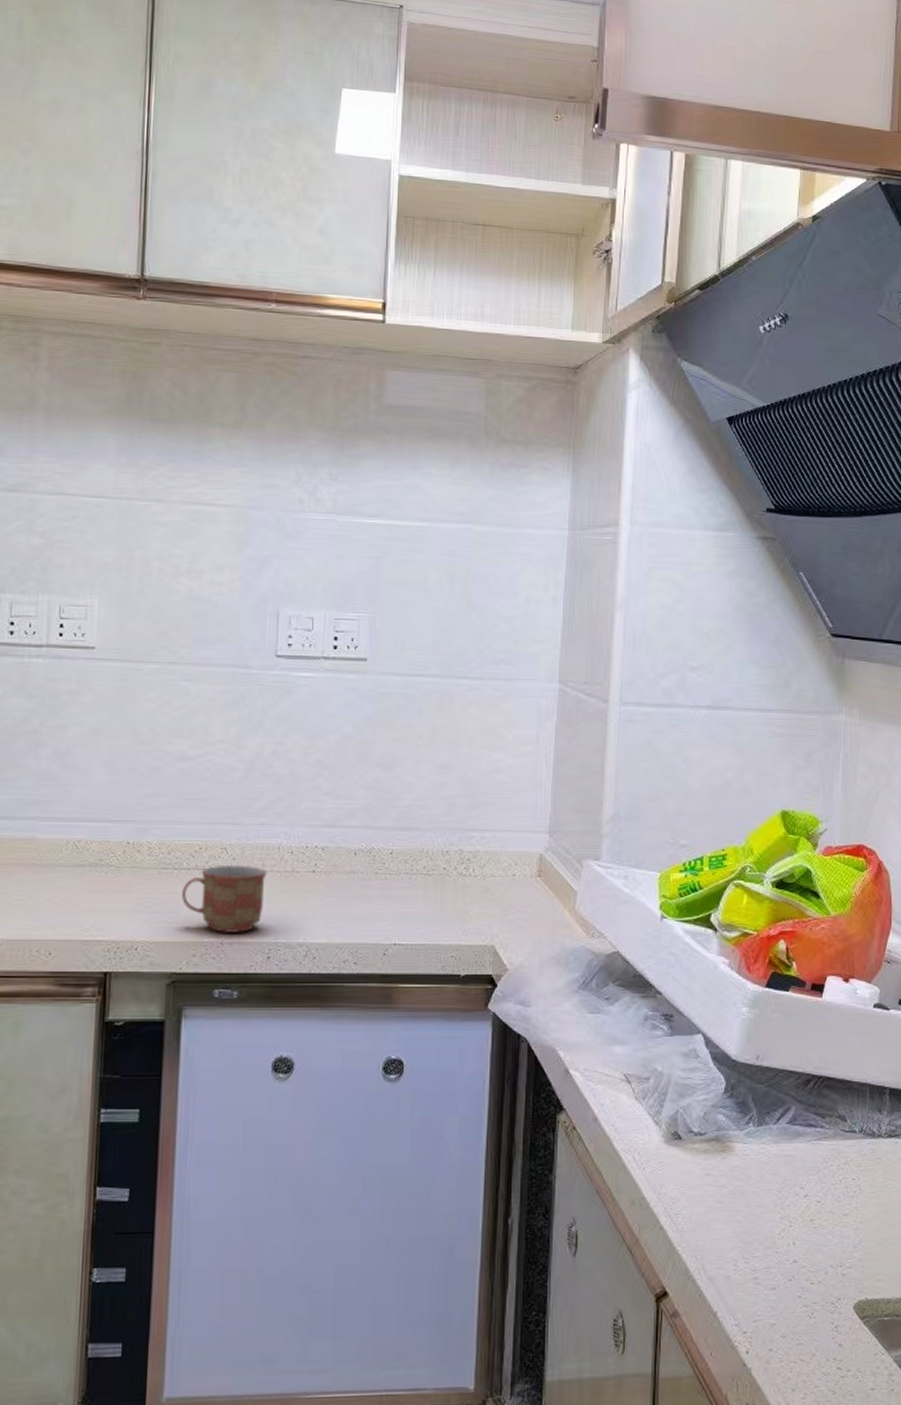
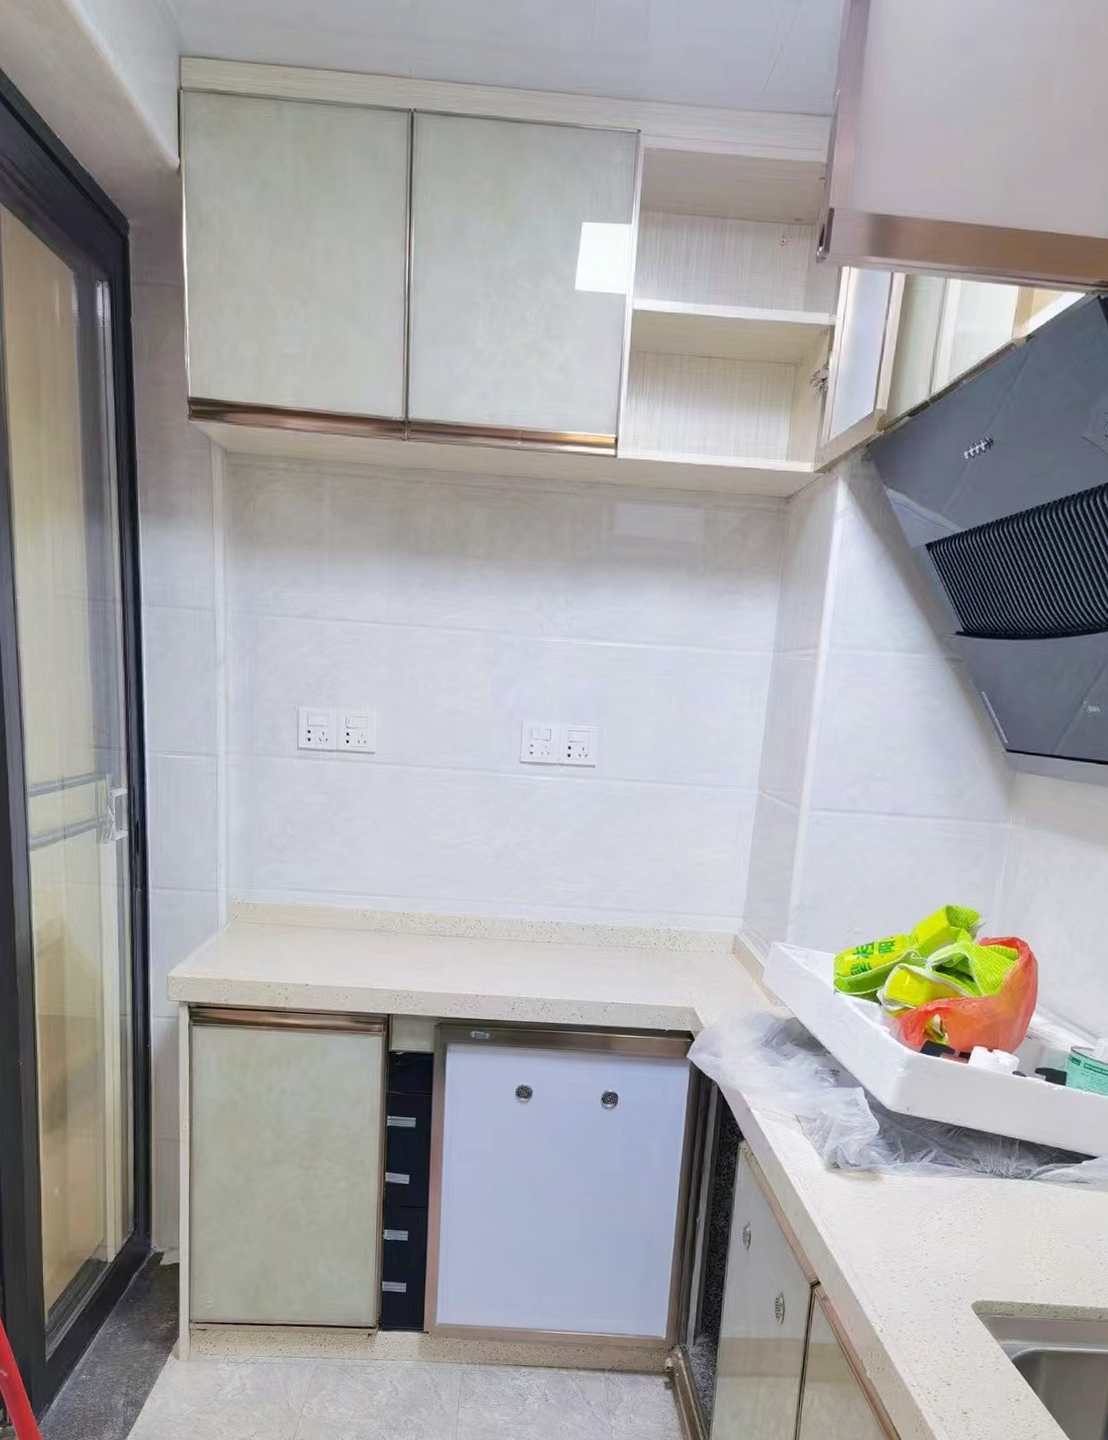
mug: present [182,866,267,933] -> none [446,934,512,988]

